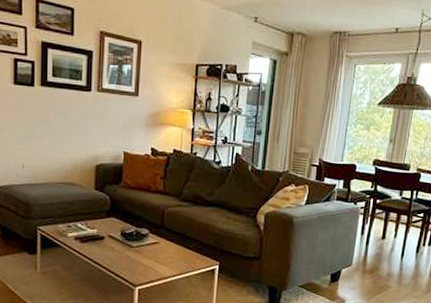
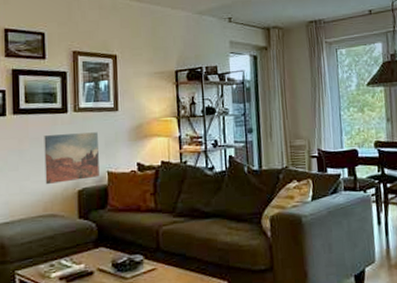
wall art: none [67,110,118,156] -> present [44,132,100,185]

